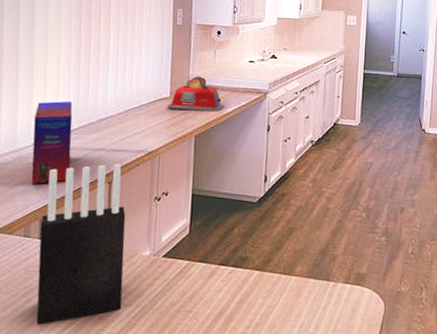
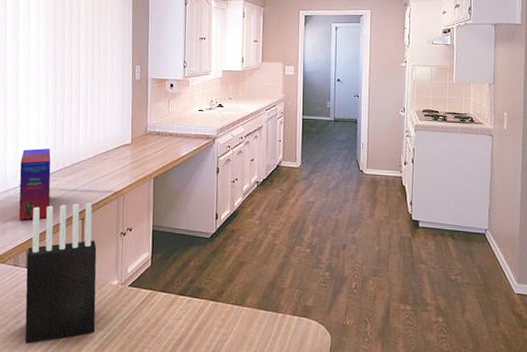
toaster: present [167,76,225,112] -> none [129,124,179,156]

